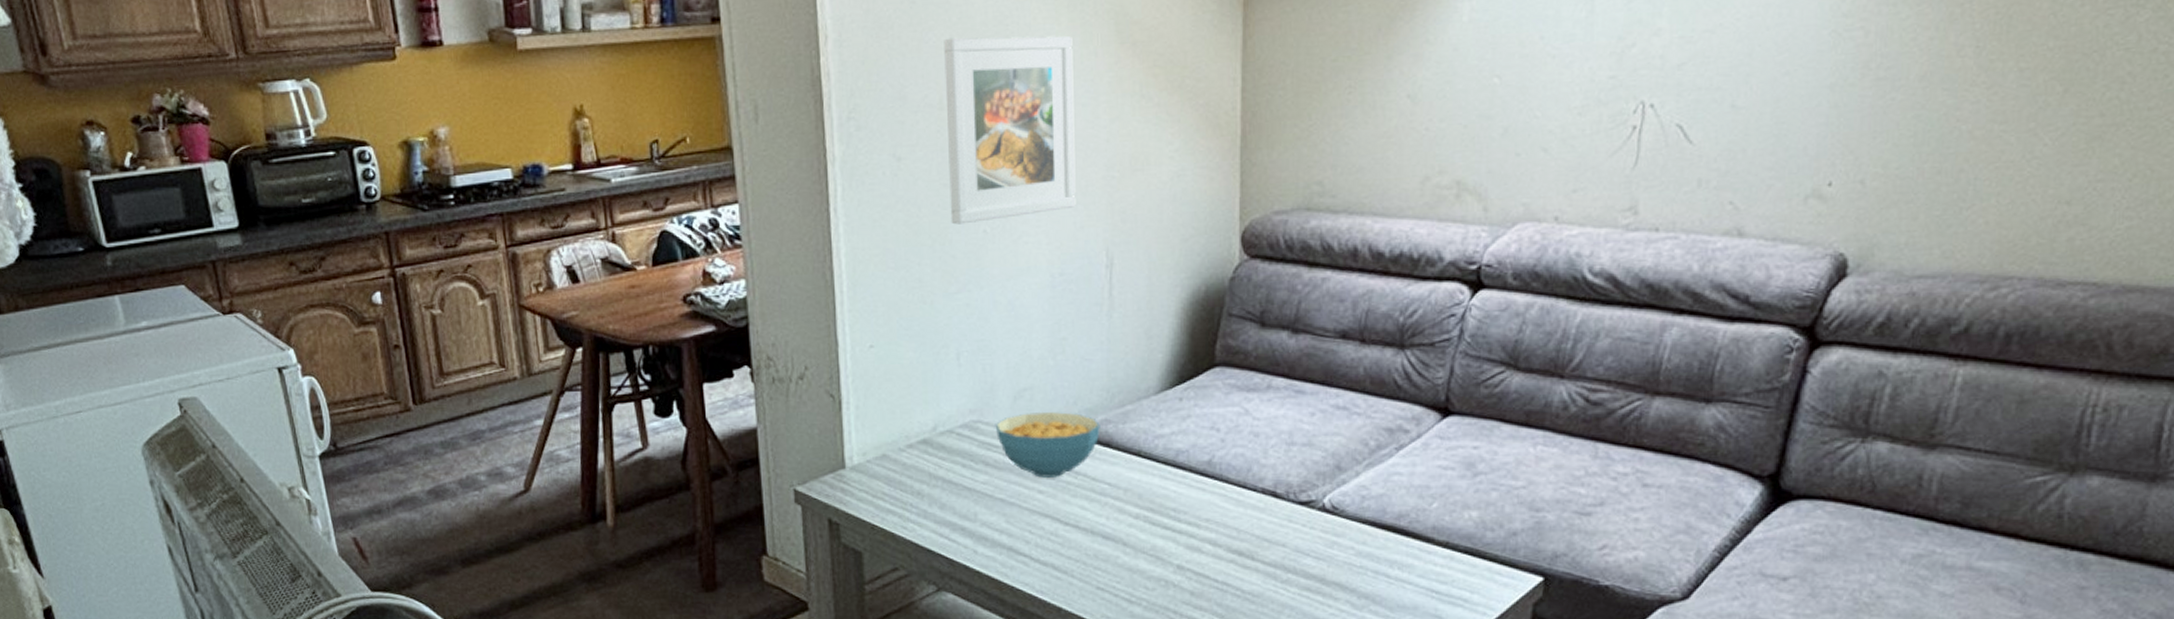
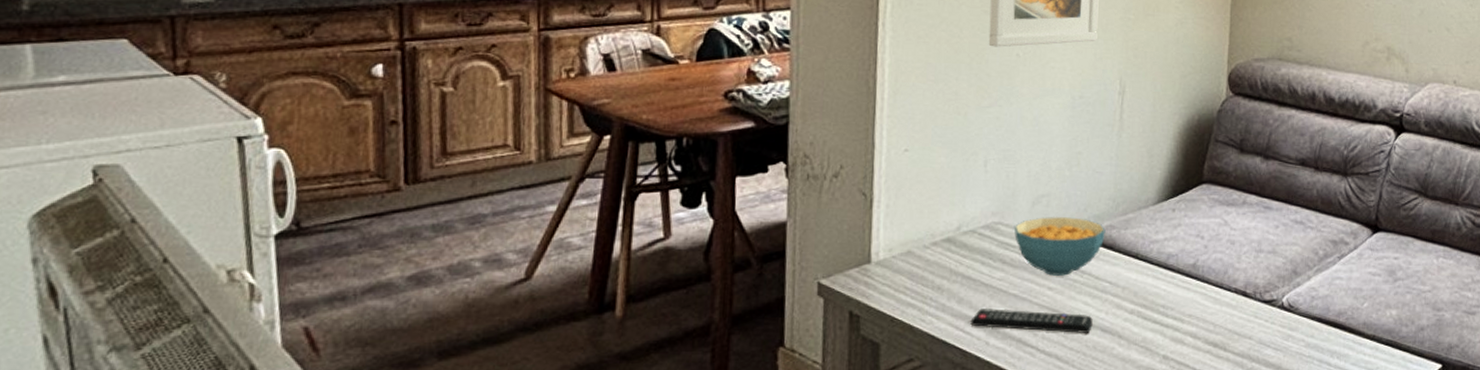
remote control: none [955,513,1092,541] -> present [970,307,1093,333]

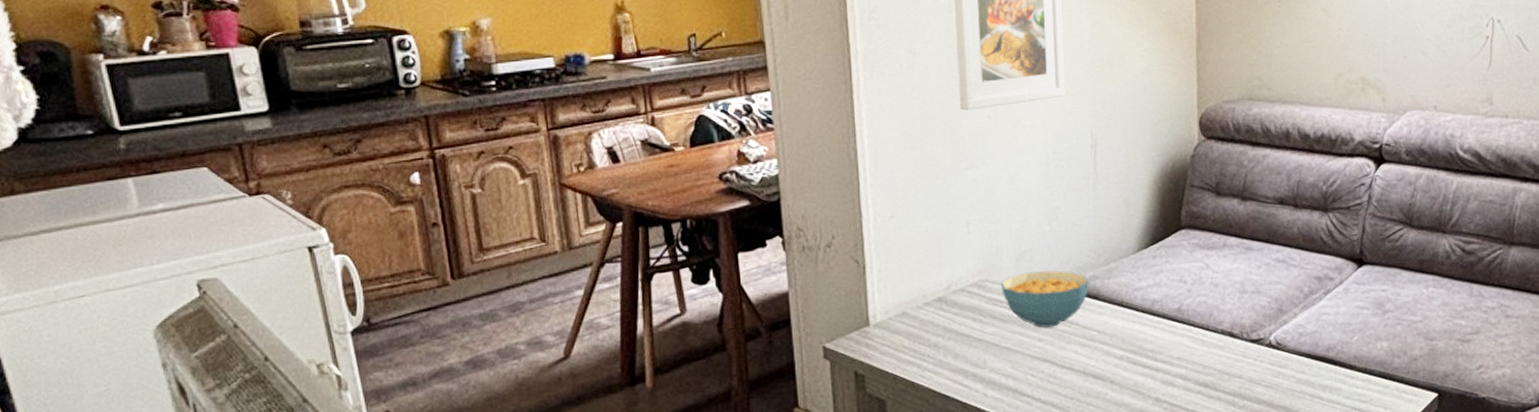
remote control: present [970,307,1093,333] -> none [967,361,1084,381]

